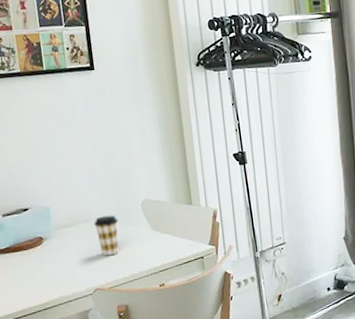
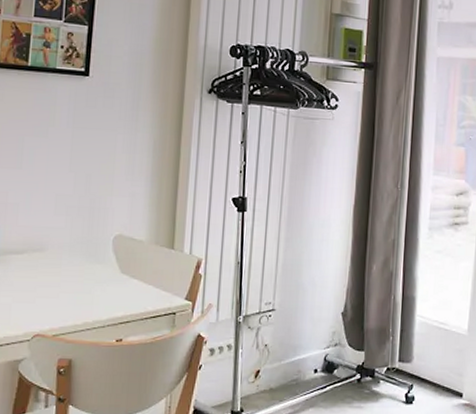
coffee cup: present [93,215,119,256] -> none [49,246,81,296]

